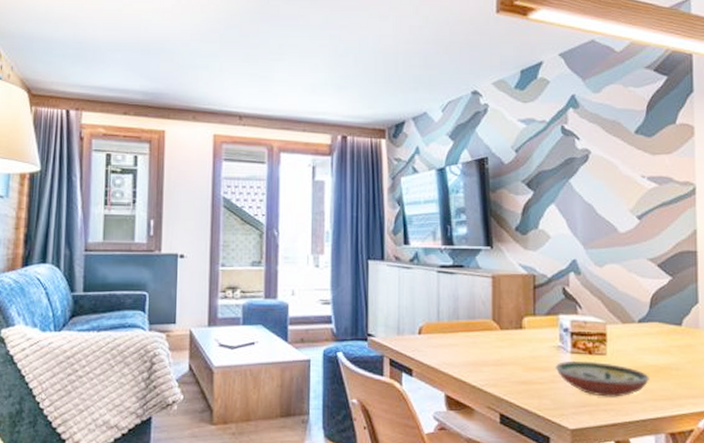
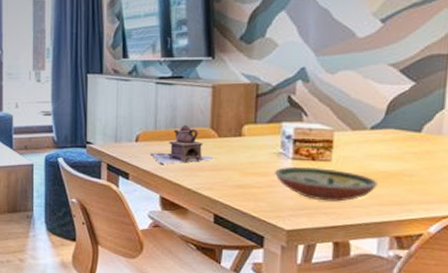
teapot: none [434,316,498,360] -> present [150,124,215,165]

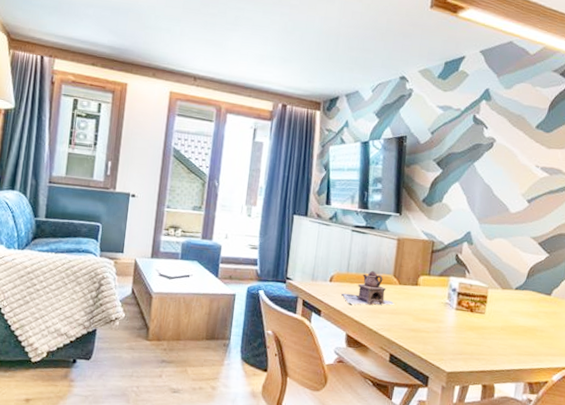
decorative bowl: present [274,167,379,202] -> none [440,316,519,350]

